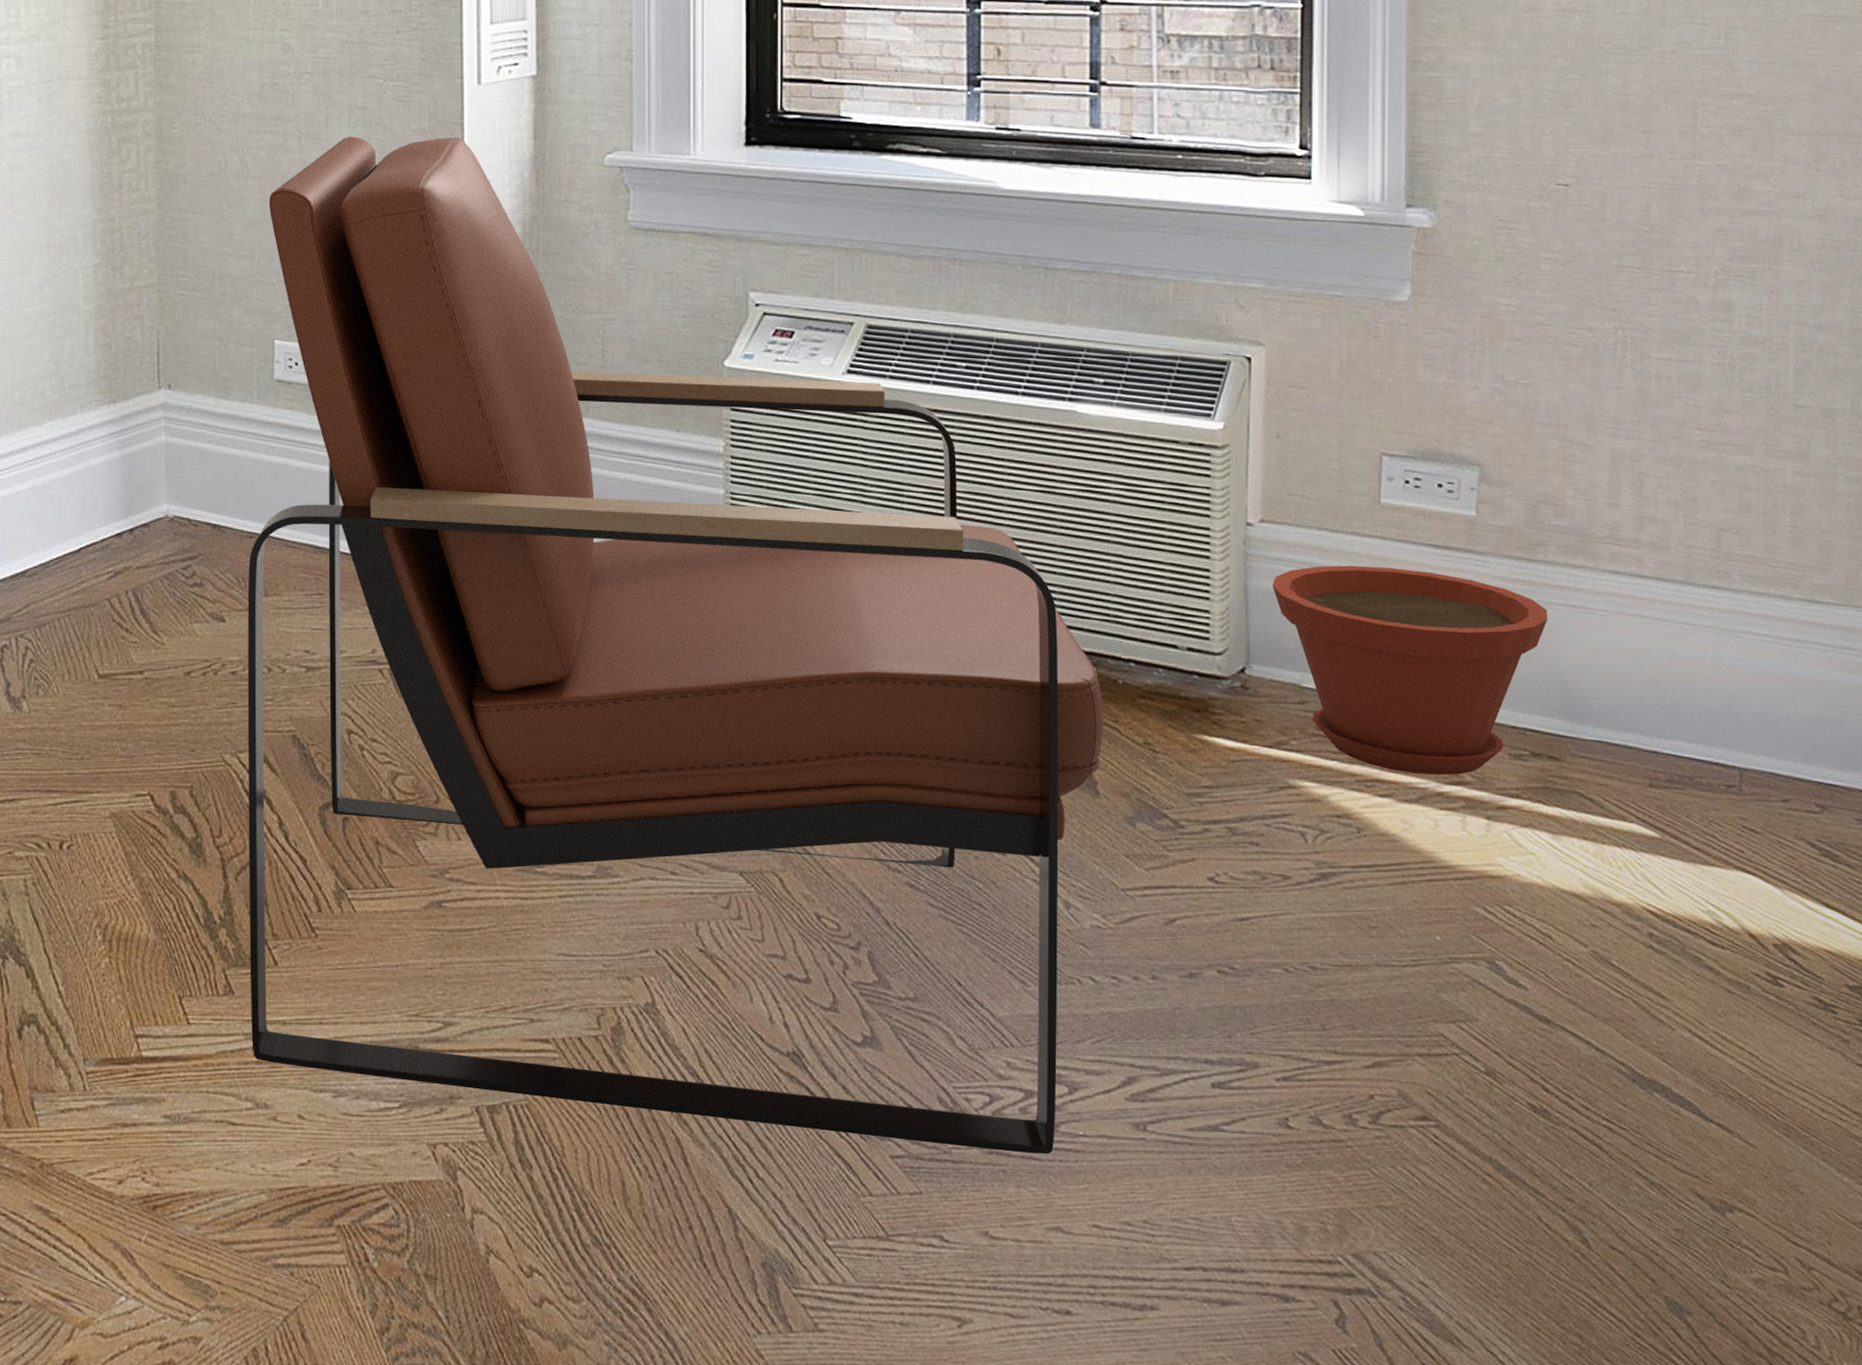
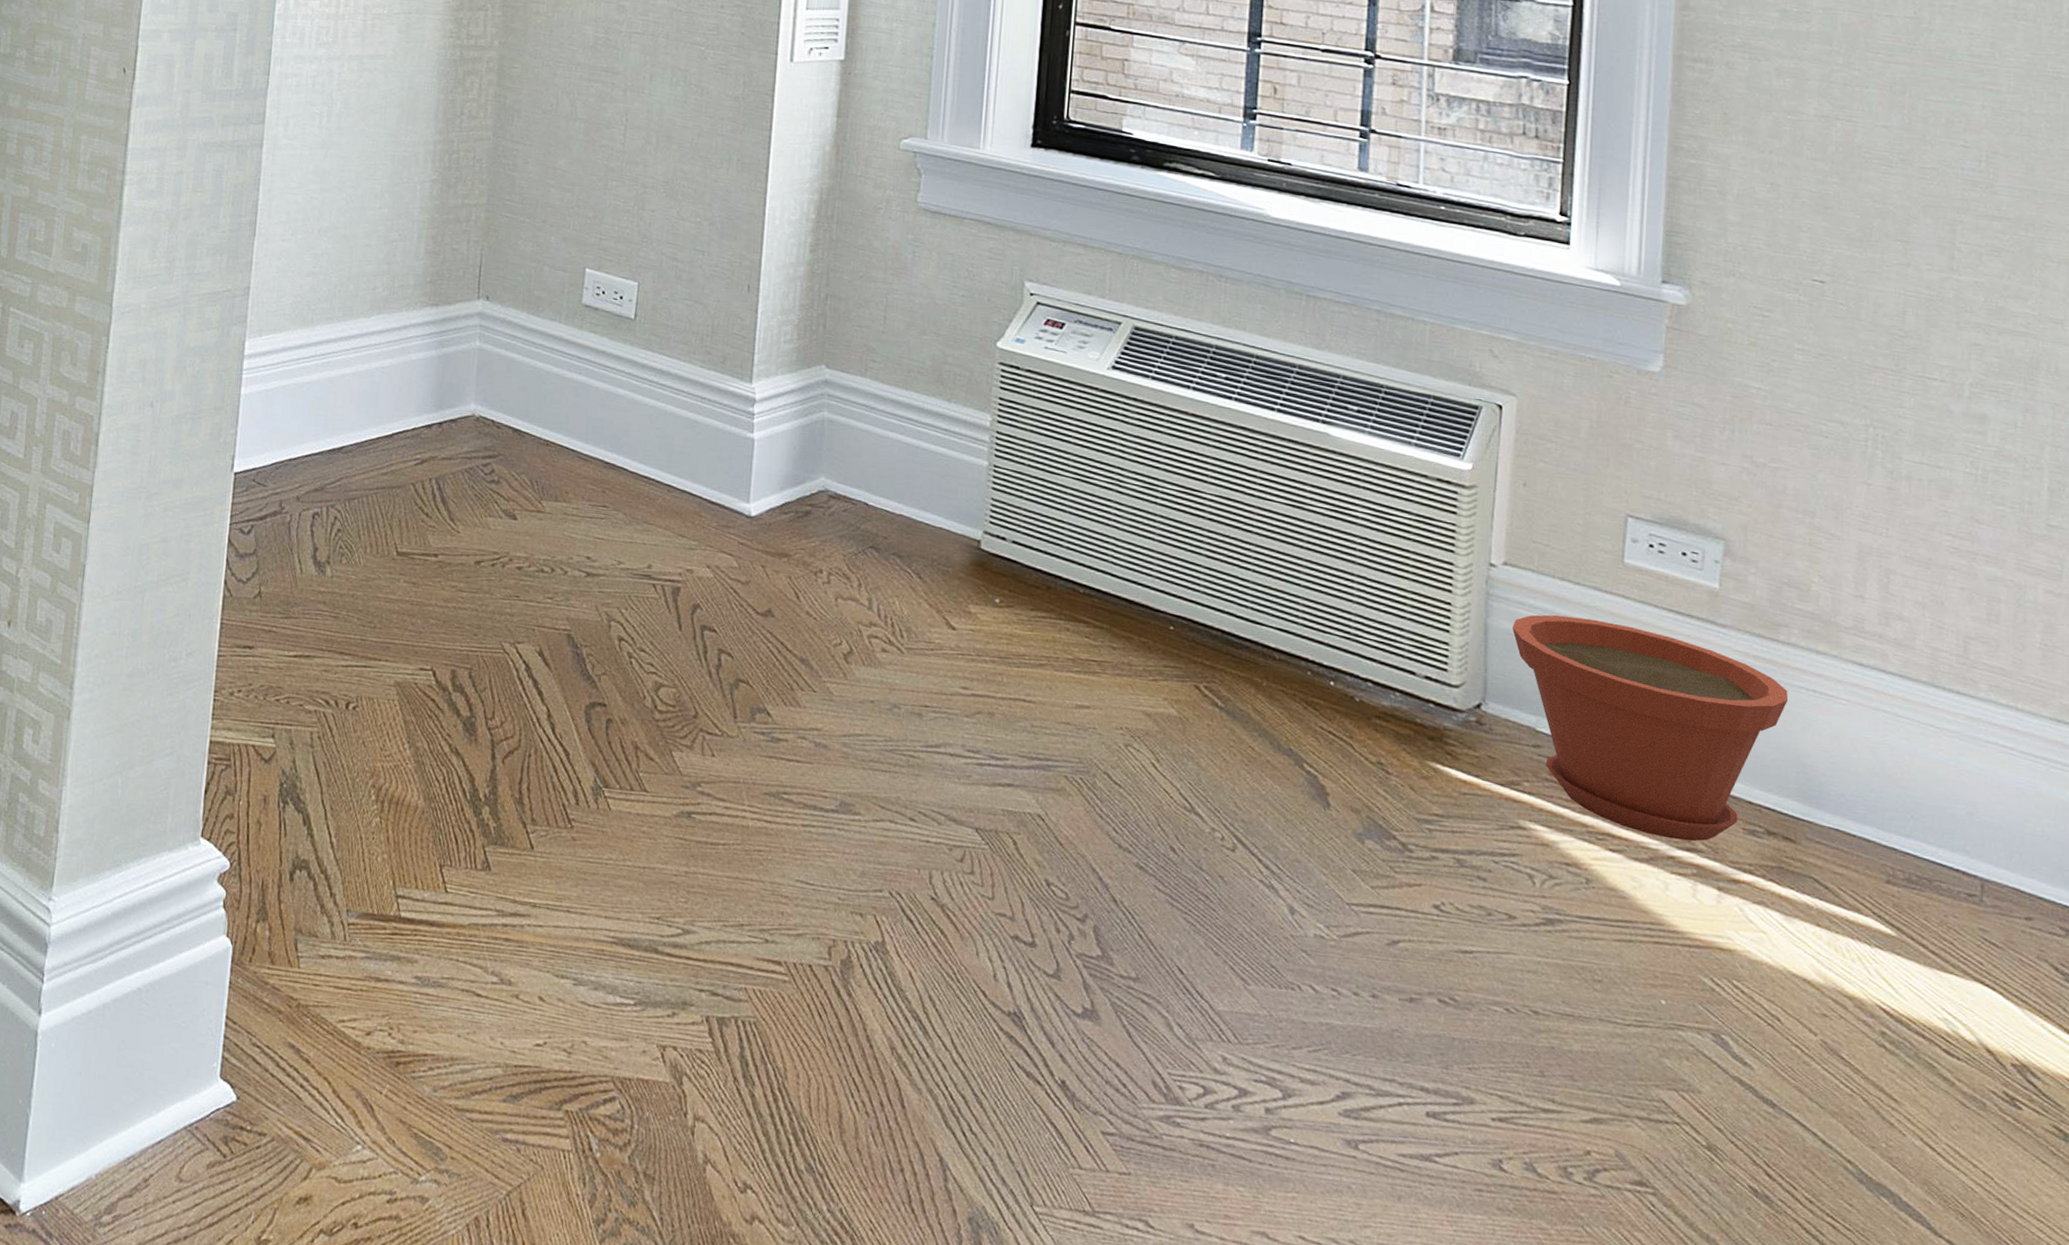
armchair: present [247,136,1104,1155] -> none [503,94,1339,1157]

